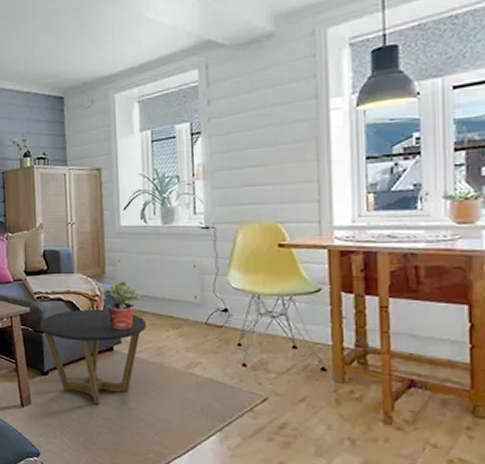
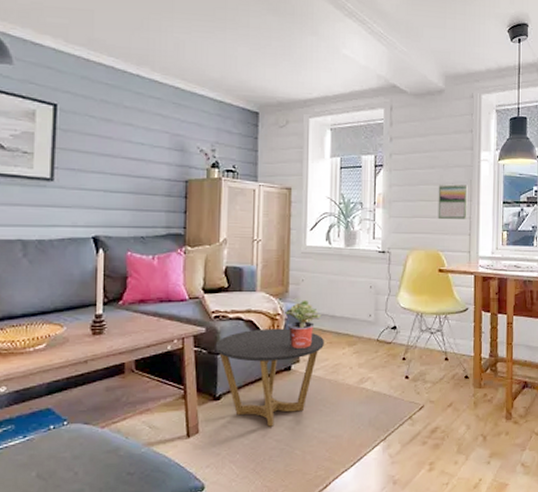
calendar: none [272,140,314,185] -> present [438,183,468,219]

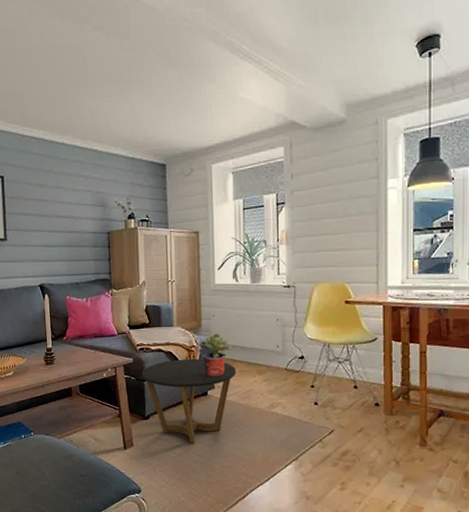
calendar: present [438,183,468,219] -> none [342,214,374,251]

